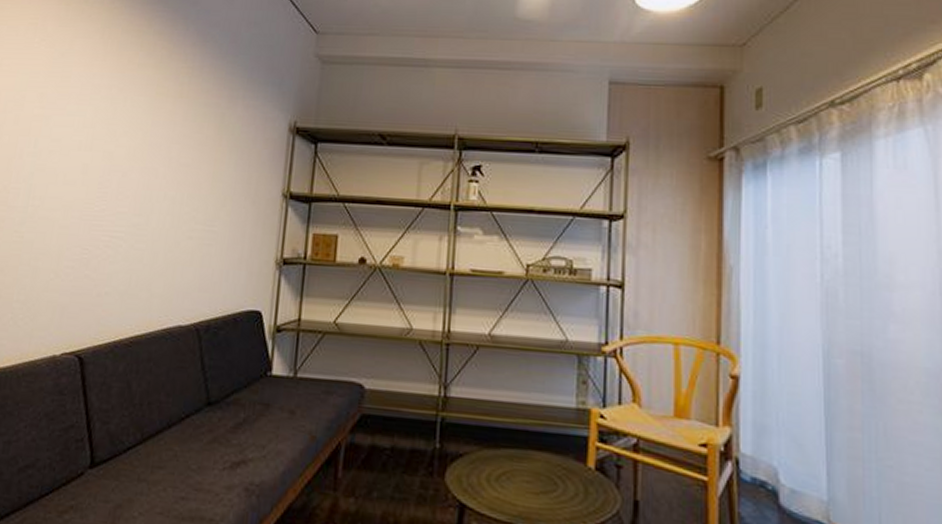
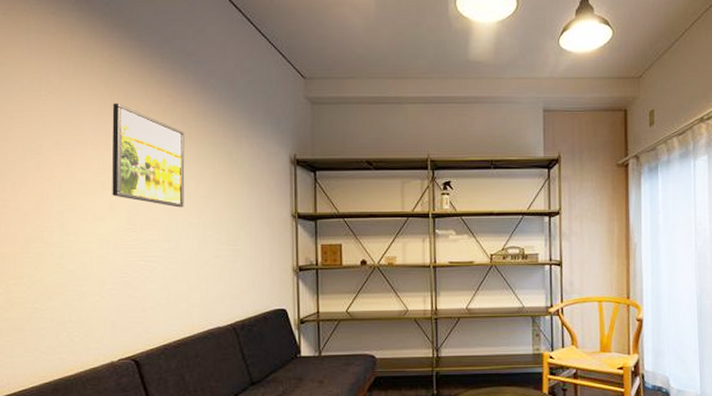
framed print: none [87,53,176,177] -> present [112,103,185,208]

